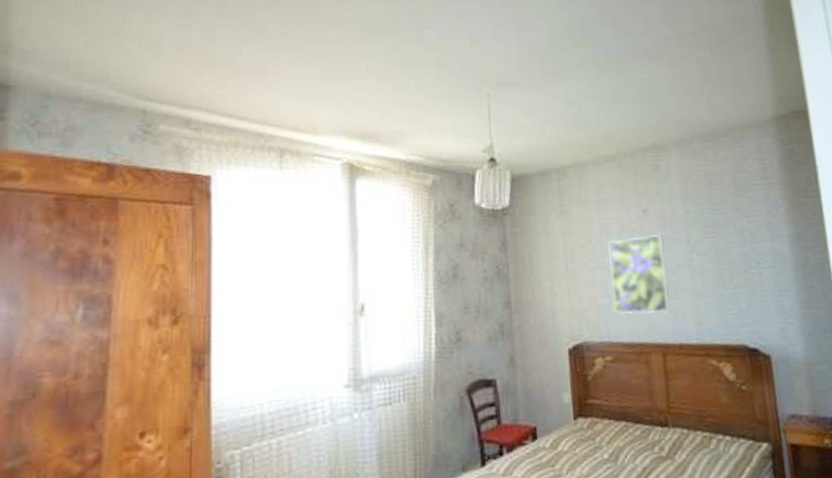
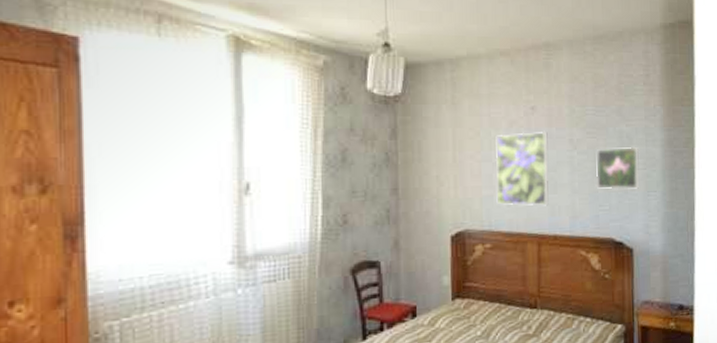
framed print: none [717,243,770,292] -> present [596,146,640,190]

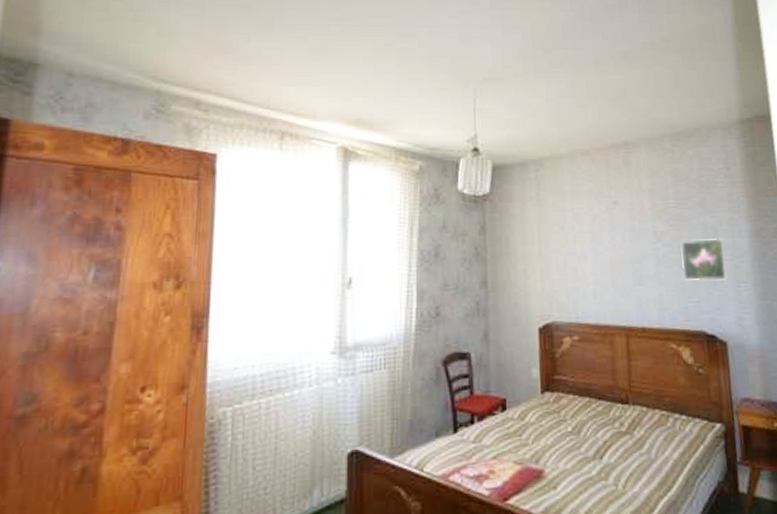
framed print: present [495,131,549,206] -> none [579,224,636,298]

